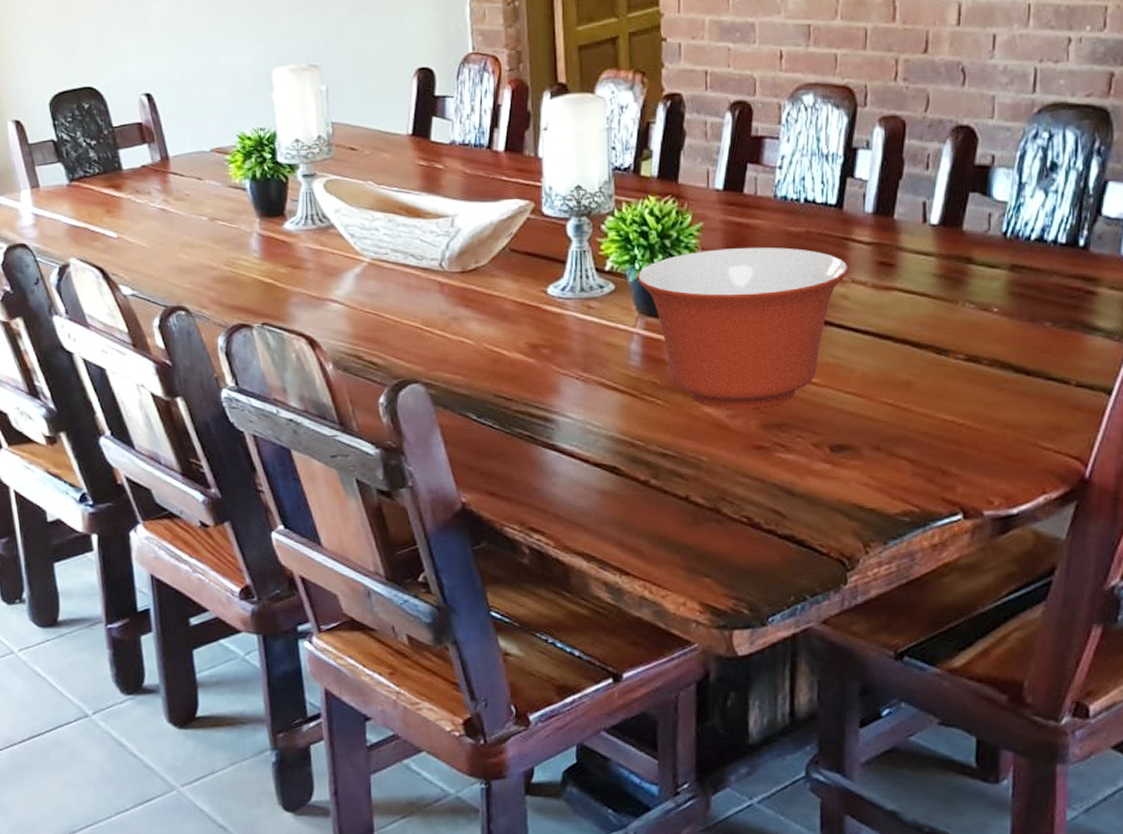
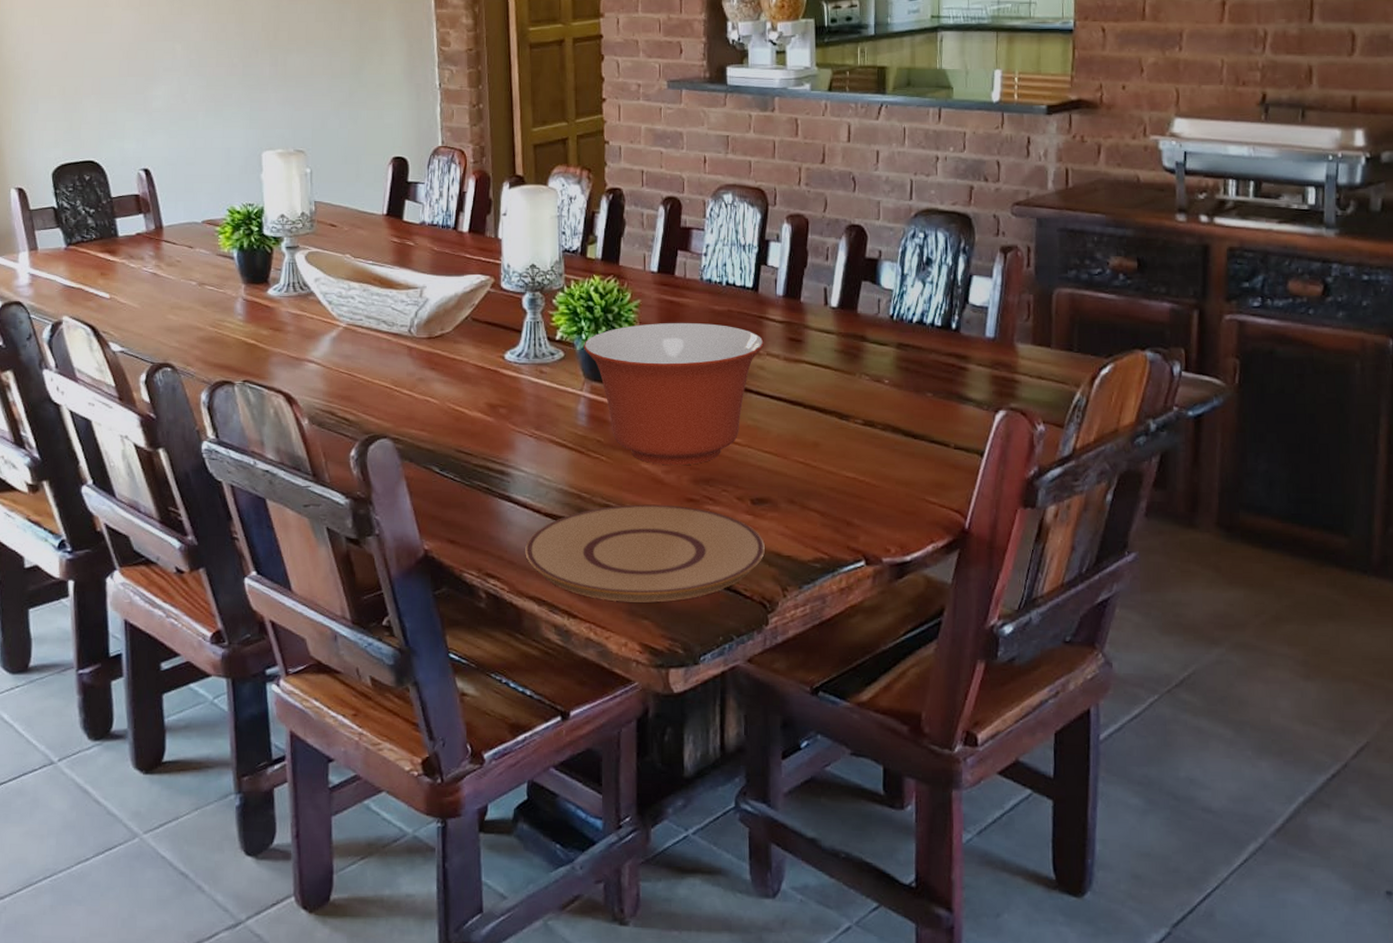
plate: none [572,452,846,559] -> present [525,504,766,603]

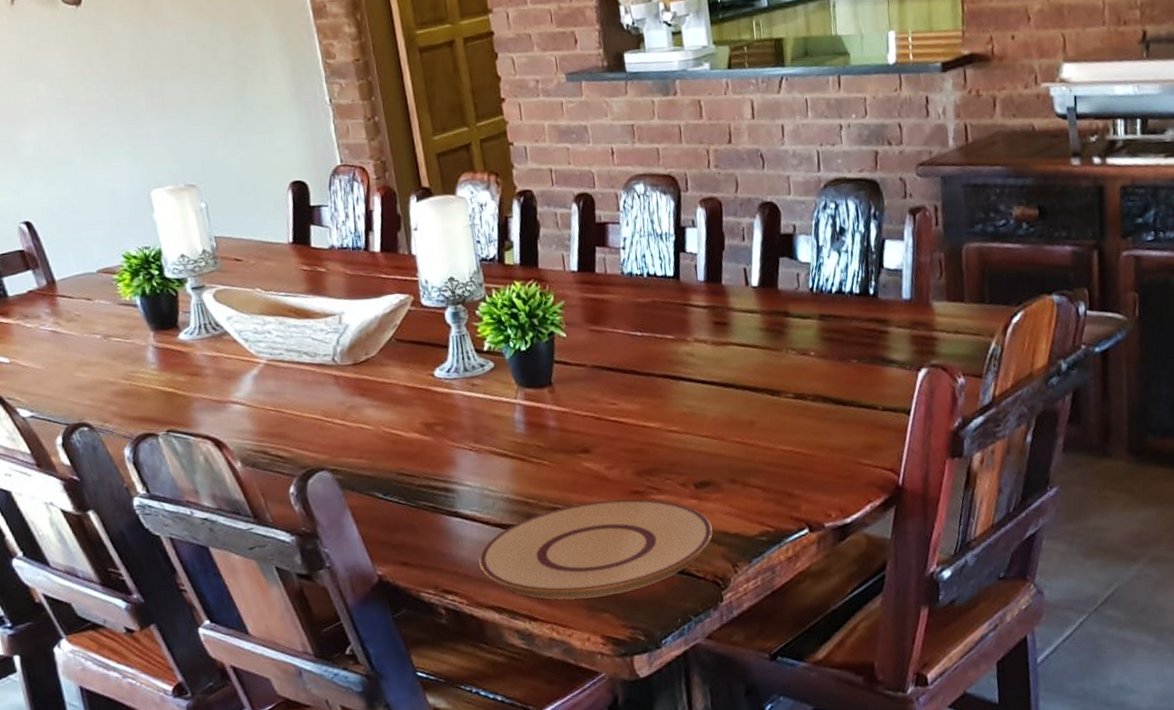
mixing bowl: present [584,322,764,466] -> none [512,316,691,462]

